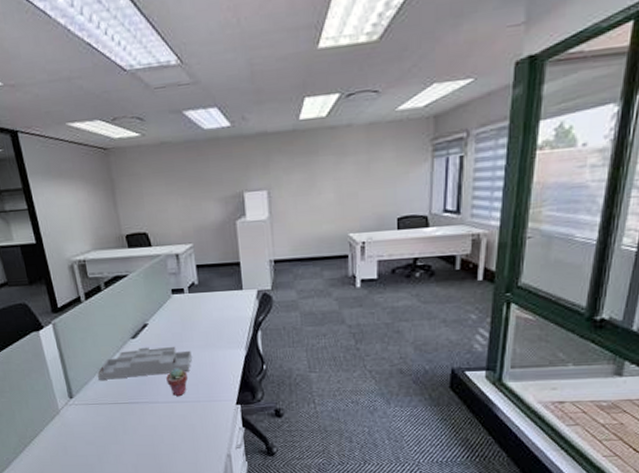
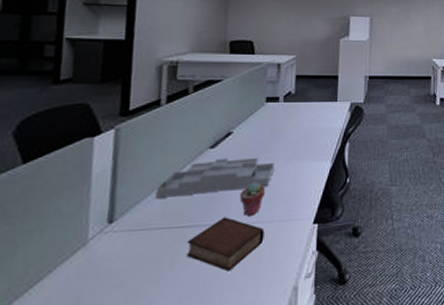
book: none [131,396,194,439] -> present [186,217,265,272]

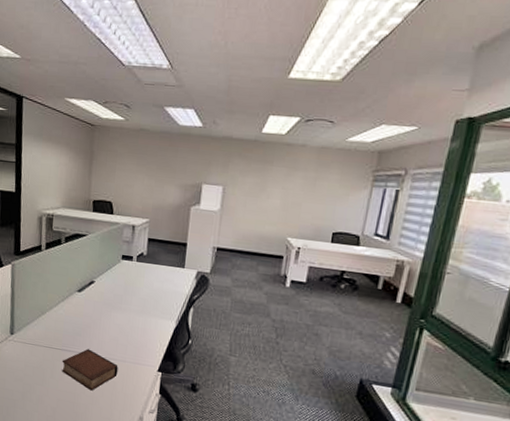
desk organizer: present [155,157,274,198] -> none [40,301,127,332]
potted succulent: present [240,182,265,217] -> none [100,326,119,354]

